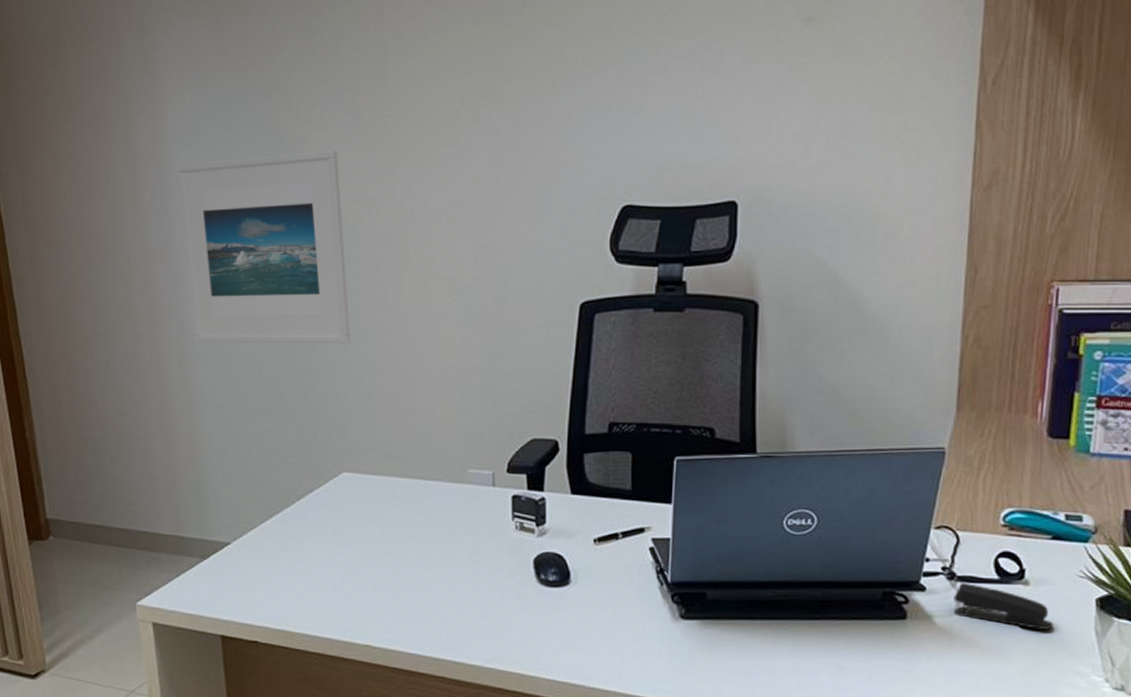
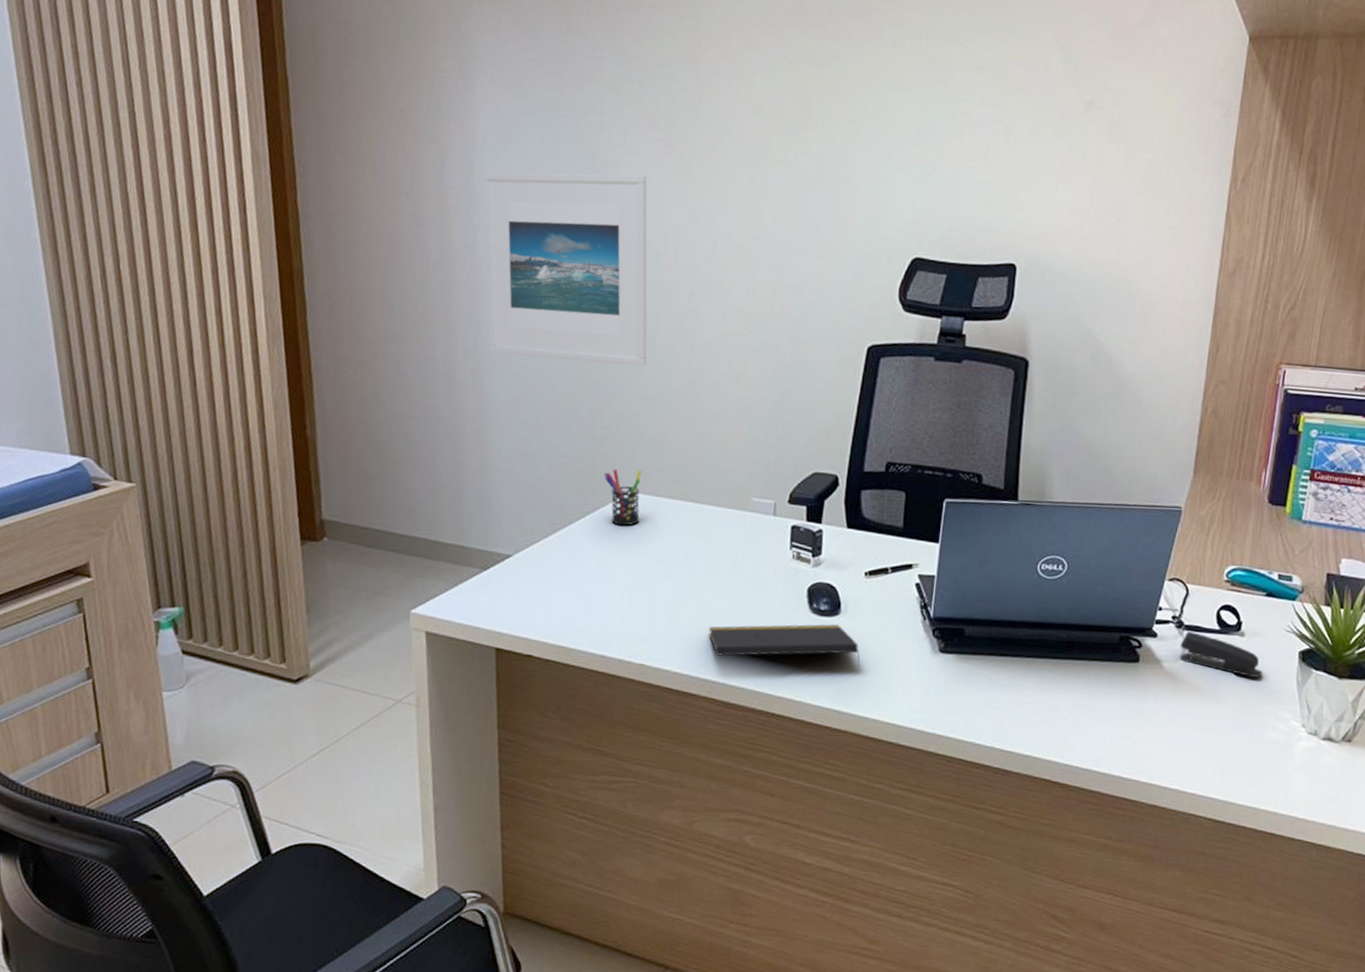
pen holder: none [315,449,355,506] -> present [604,469,641,526]
notepad: none [433,595,597,641] -> present [708,624,861,670]

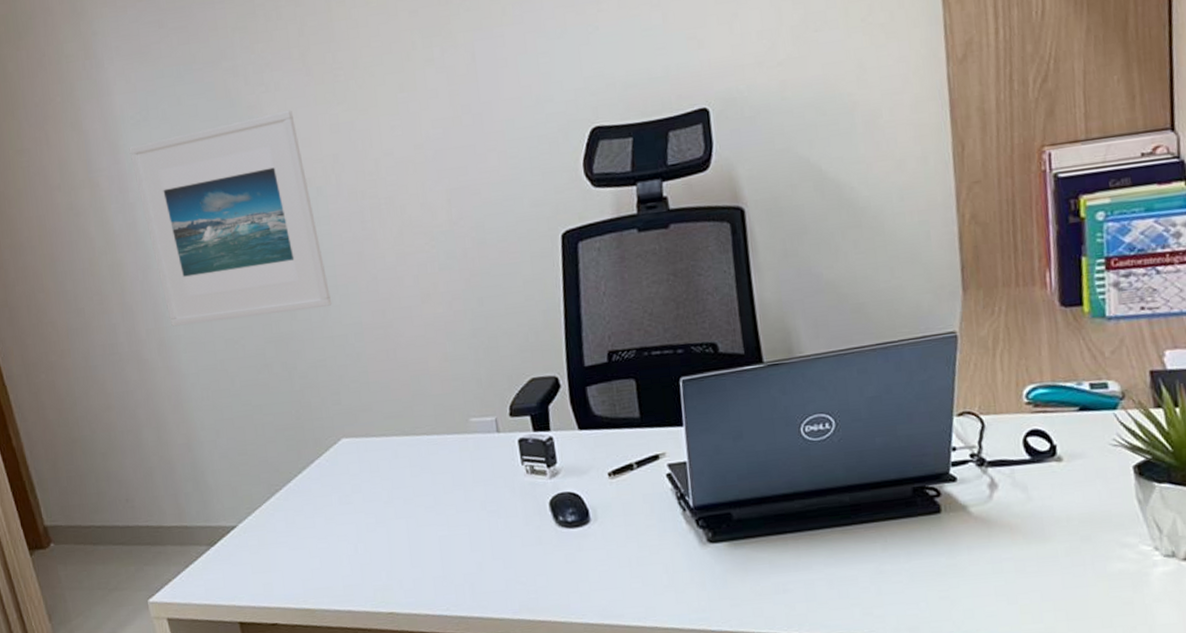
pen holder: present [604,469,641,526] -> none [311,413,358,475]
notepad: present [708,624,861,670] -> none [452,534,625,590]
stapler: present [1179,632,1262,678] -> none [986,467,1093,506]

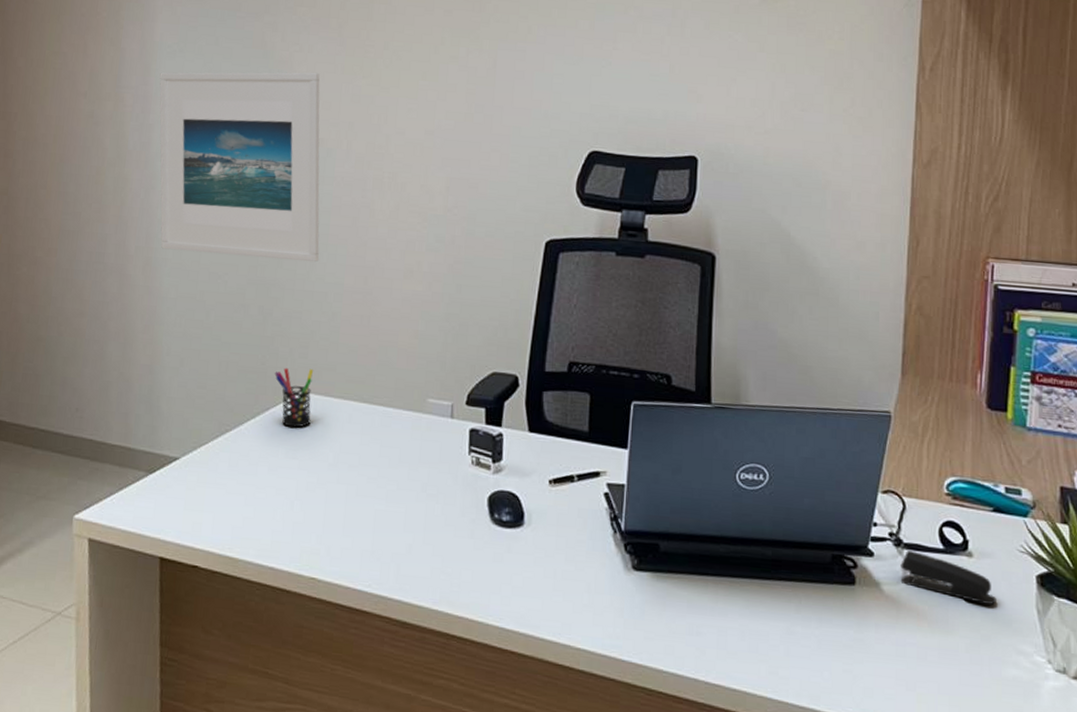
pen holder: none [311,413,358,475] -> present [274,367,313,428]
stapler: none [986,467,1093,506] -> present [900,551,996,605]

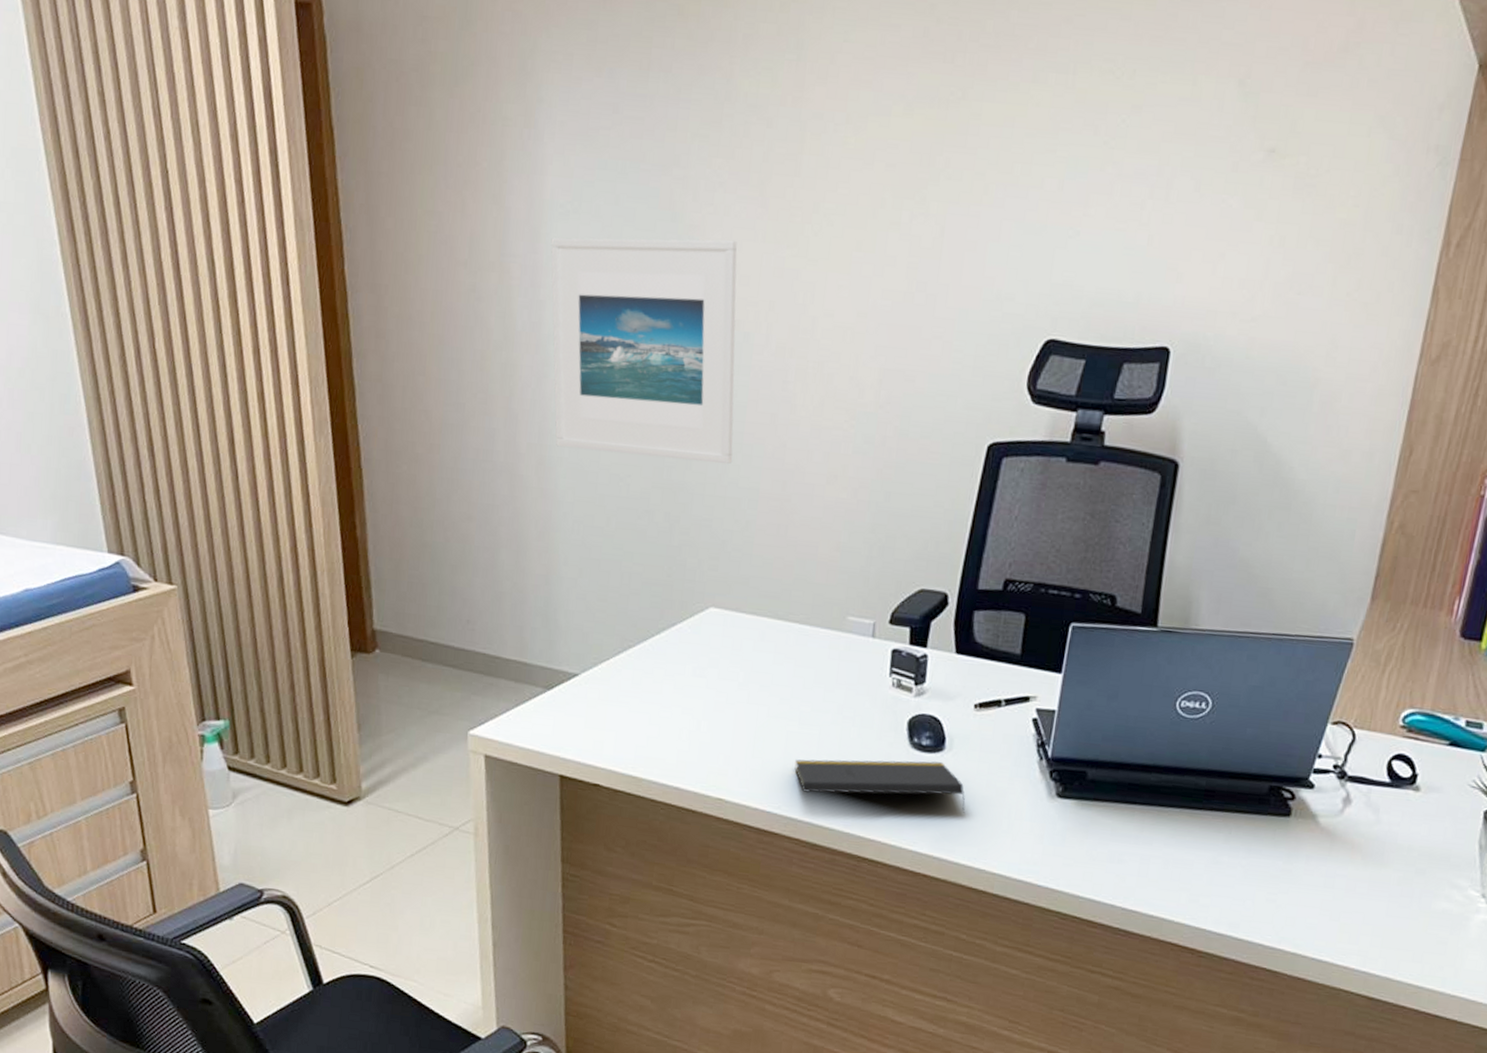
pen holder: present [274,367,313,428] -> none [681,580,724,645]
notepad: none [383,536,548,588] -> present [794,759,966,813]
stapler: present [900,551,996,605] -> none [1339,783,1438,839]

